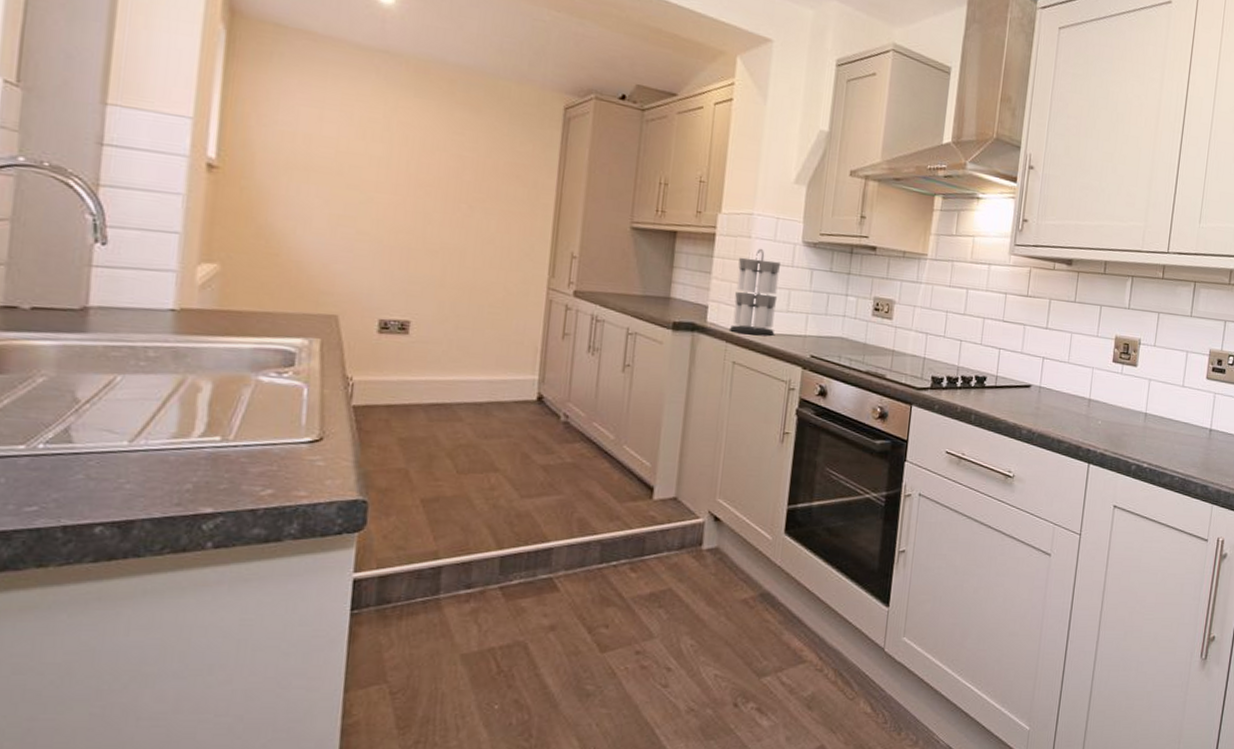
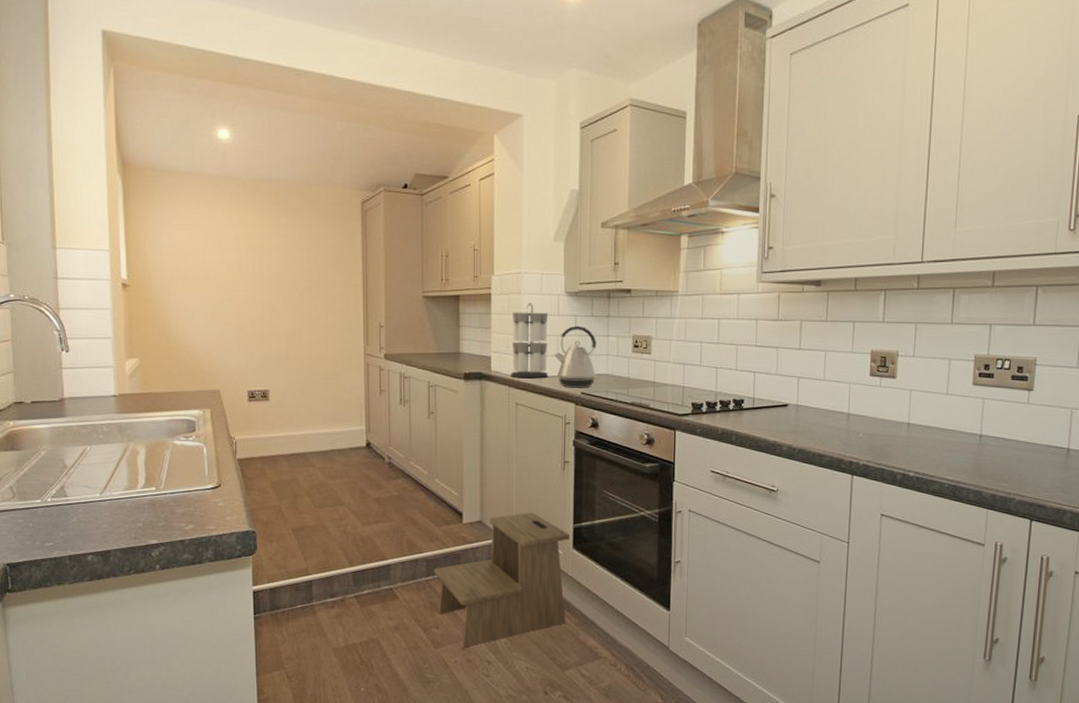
step stool: none [609,489,782,651] -> present [434,512,570,648]
kettle: none [783,280,833,351] -> present [554,325,598,388]

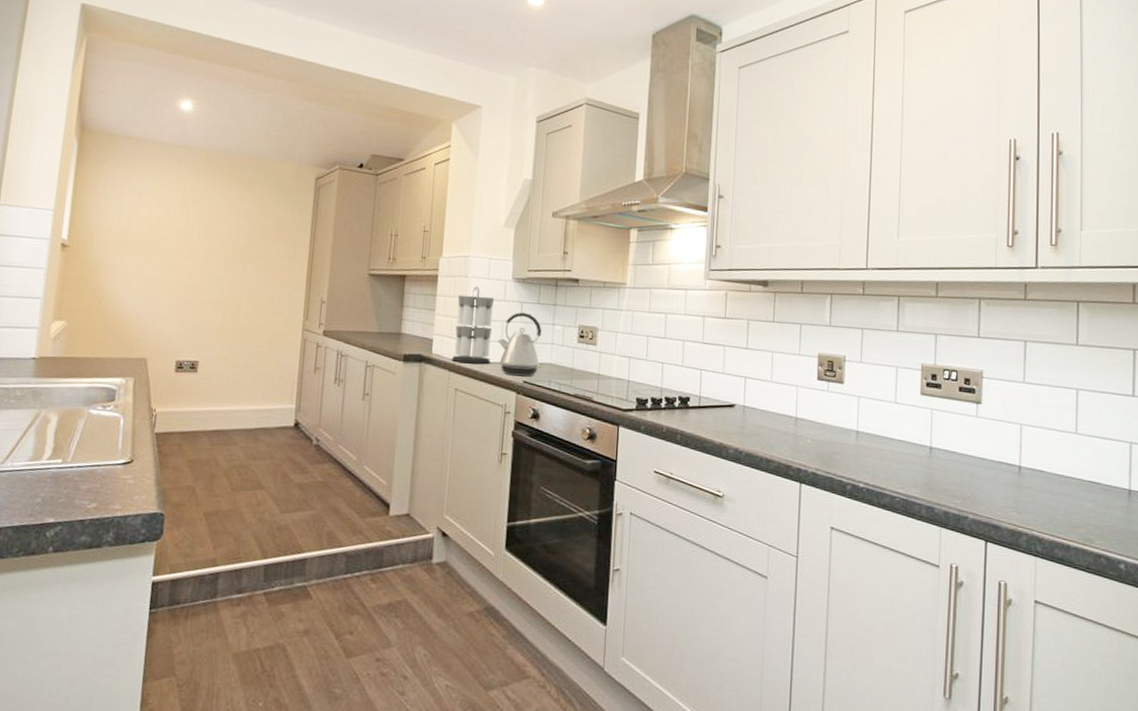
step stool: present [434,512,570,648] -> none [353,506,503,659]

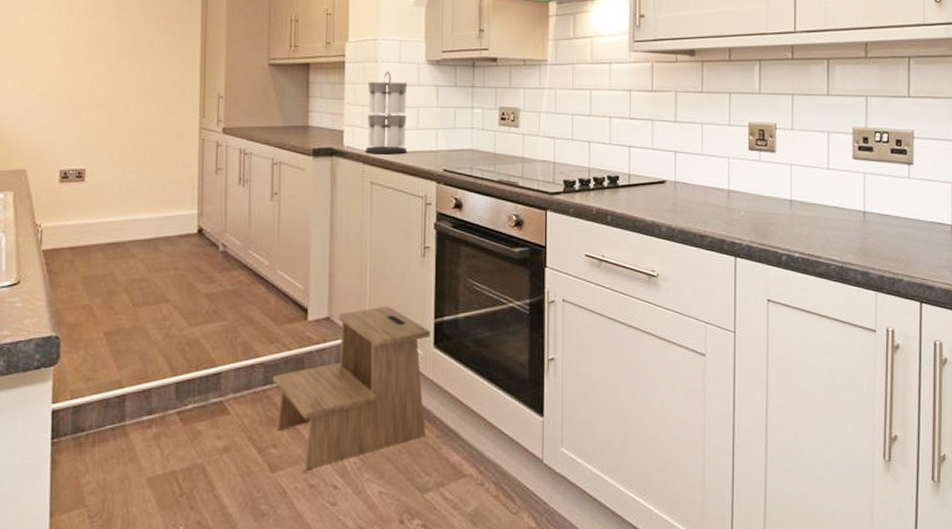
step stool: none [353,506,503,659] -> present [273,306,430,470]
kettle: present [498,312,542,377] -> none [414,96,462,165]

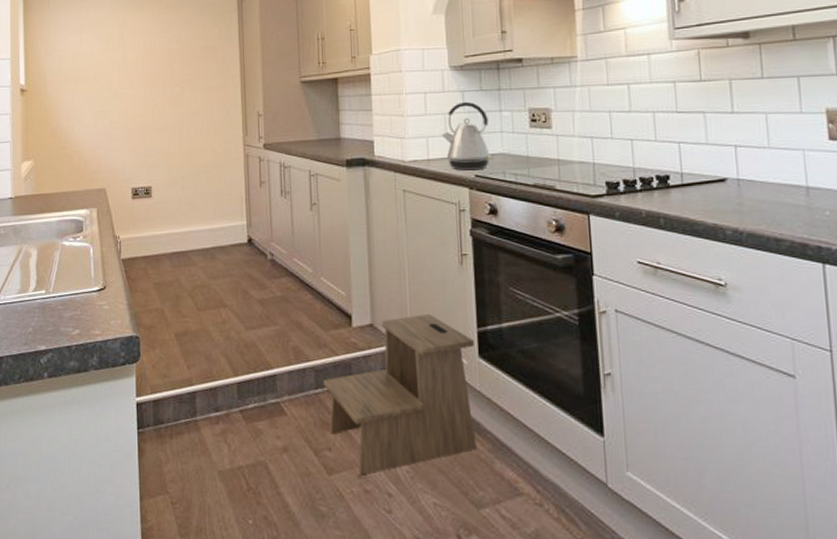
spice rack: present [364,71,408,155] -> none [394,79,437,163]
kettle: none [414,96,462,165] -> present [442,101,493,171]

